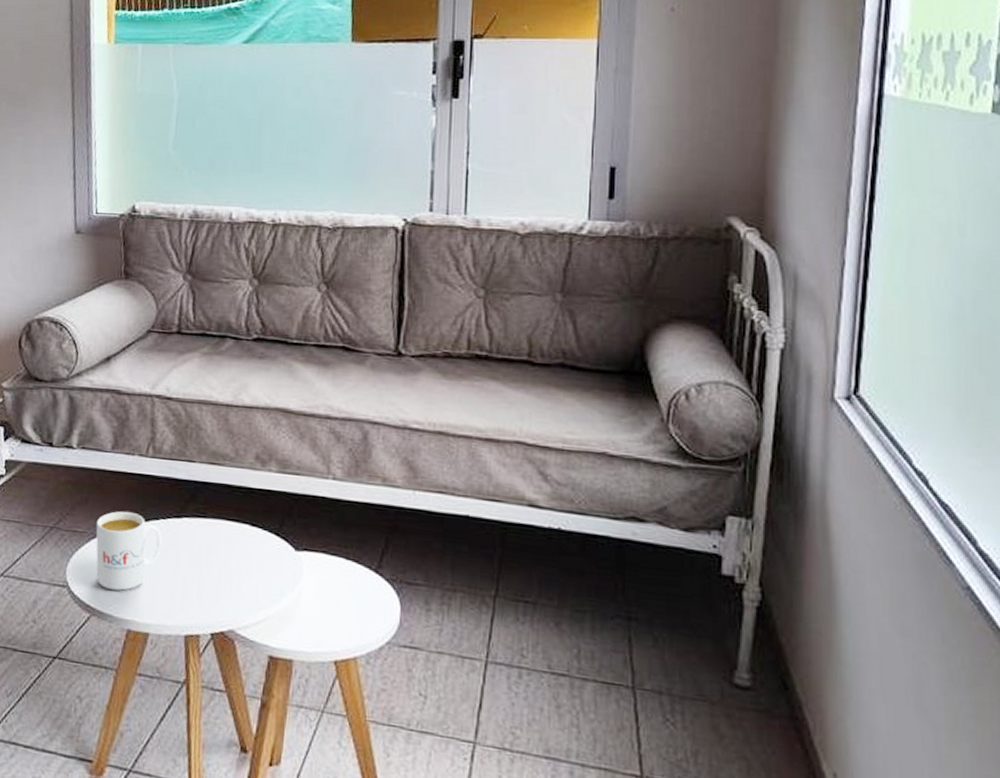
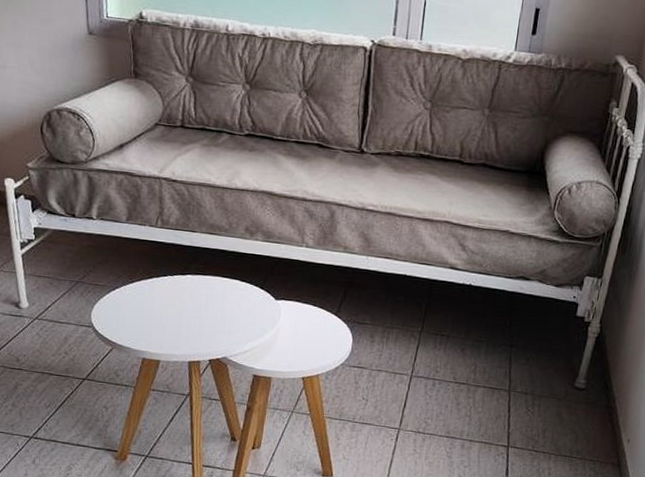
mug: present [96,511,162,591] -> none [115,269,170,330]

